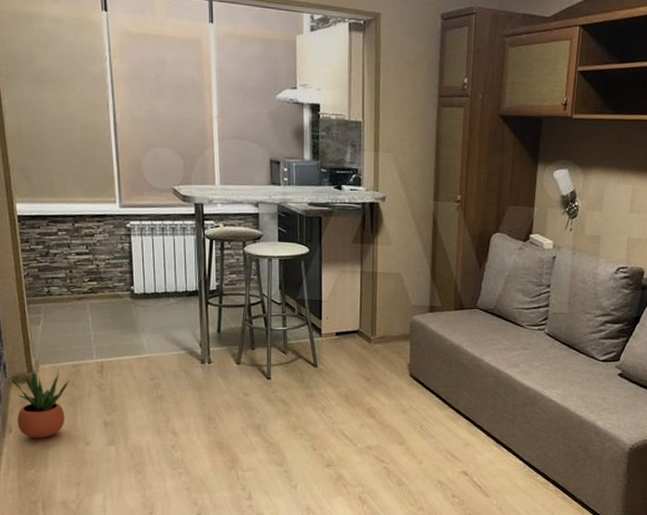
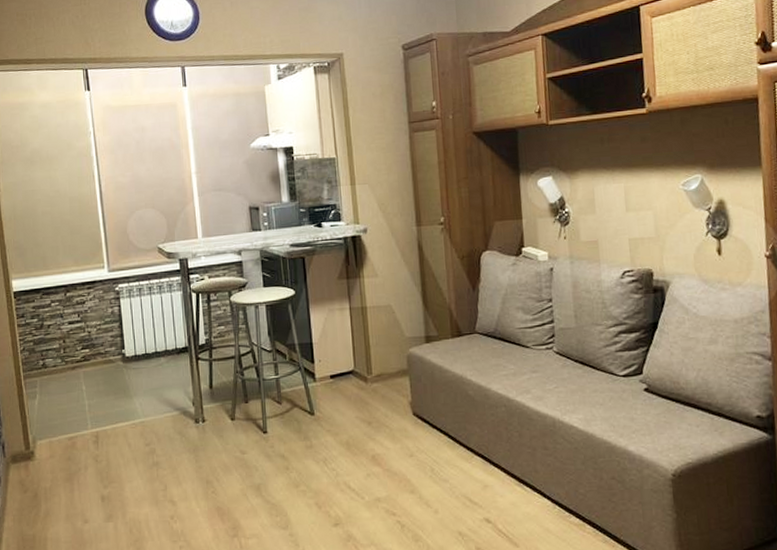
potted plant: present [12,367,70,439] -> none [10,442,66,521]

